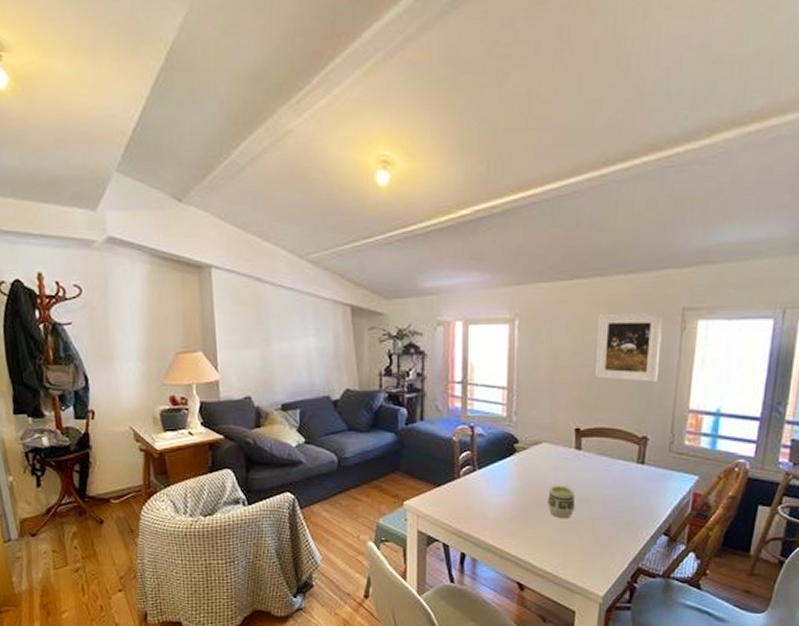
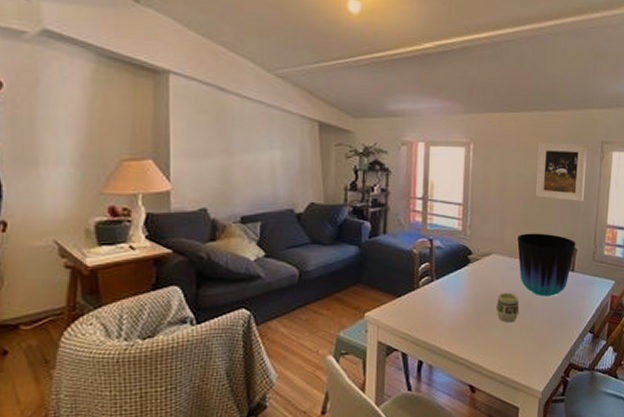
vase: none [572,419,647,491] -> present [517,233,576,297]

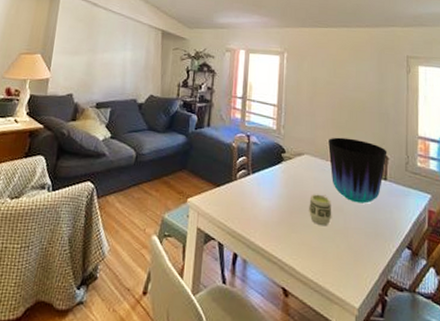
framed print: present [535,143,588,202] -> none [344,55,393,112]

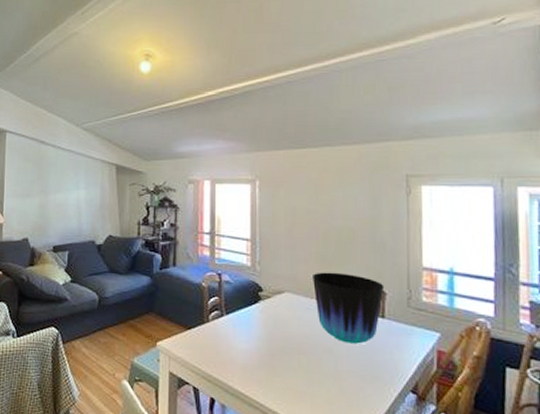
cup: present [309,194,332,226] -> none [293,335,320,369]

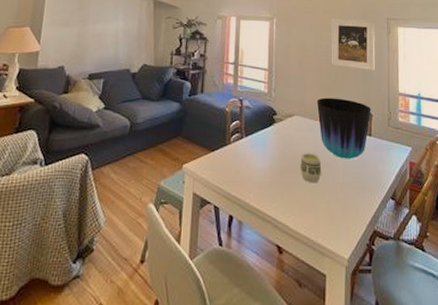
cup: none [293,335,320,369] -> present [300,153,322,183]
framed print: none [330,177,390,241] -> present [331,19,376,71]

